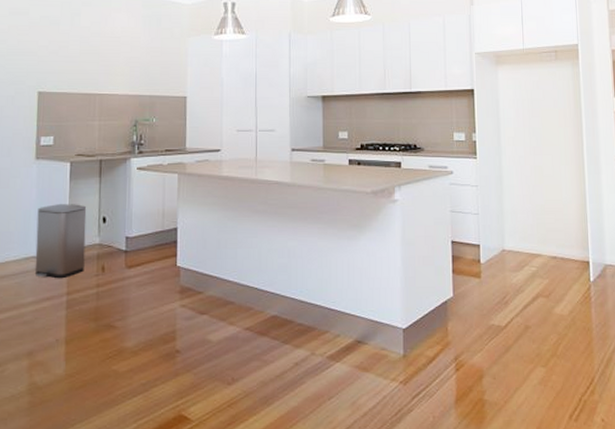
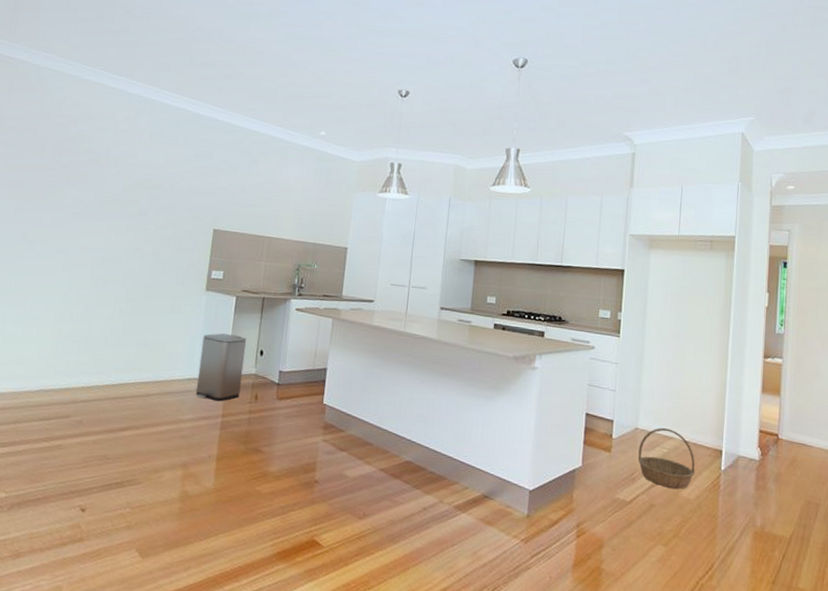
basket: none [507,246,566,307] -> present [637,428,696,489]

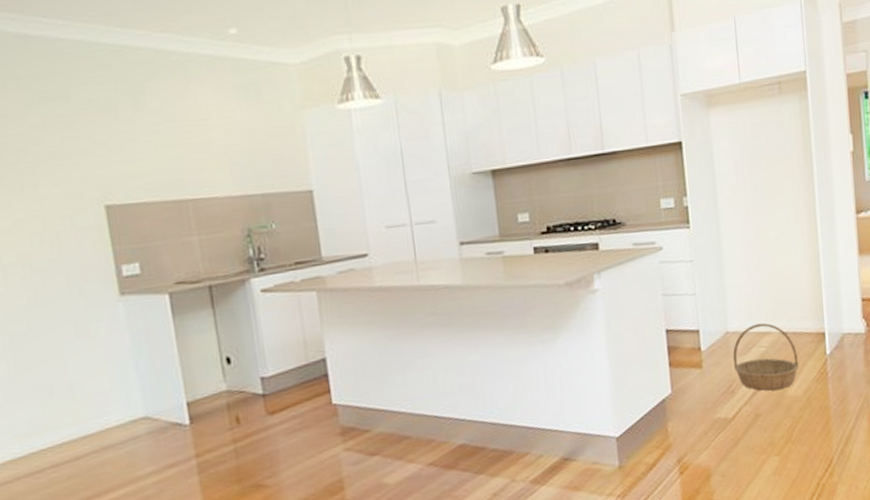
pedal bin: present [196,333,247,402] -> none [136,345,213,441]

